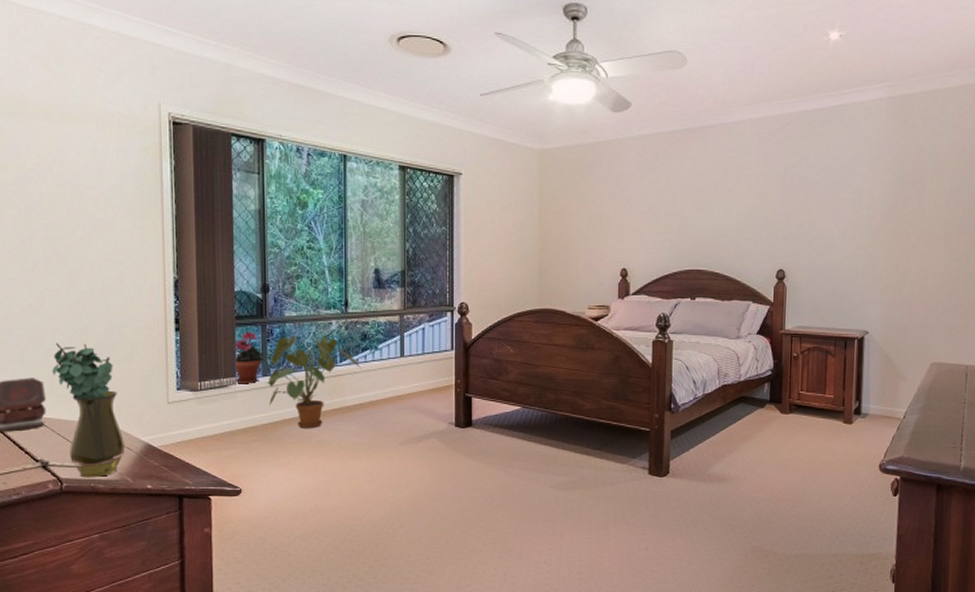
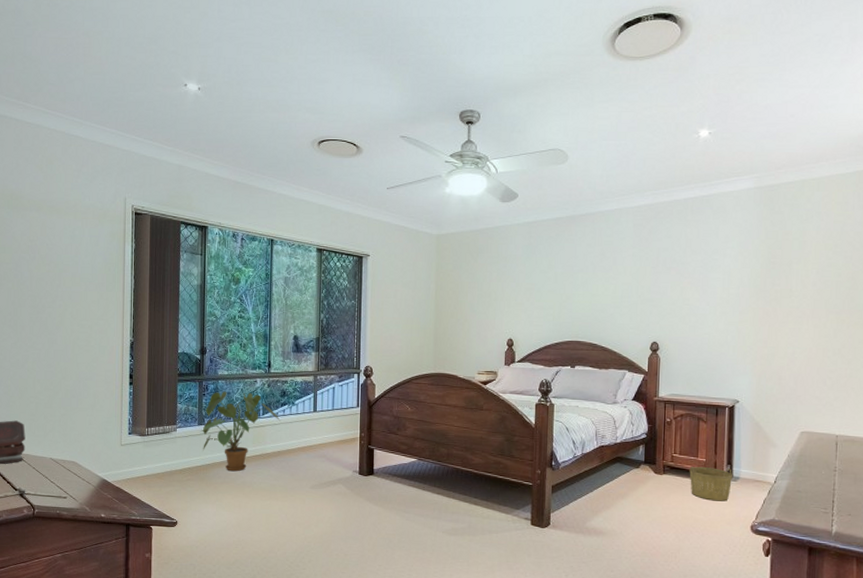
vase: present [52,343,126,478] -> none [31,392,86,506]
potted plant: present [233,331,265,384] -> none [175,386,200,432]
basket: none [816,403,862,440] -> present [689,466,733,501]

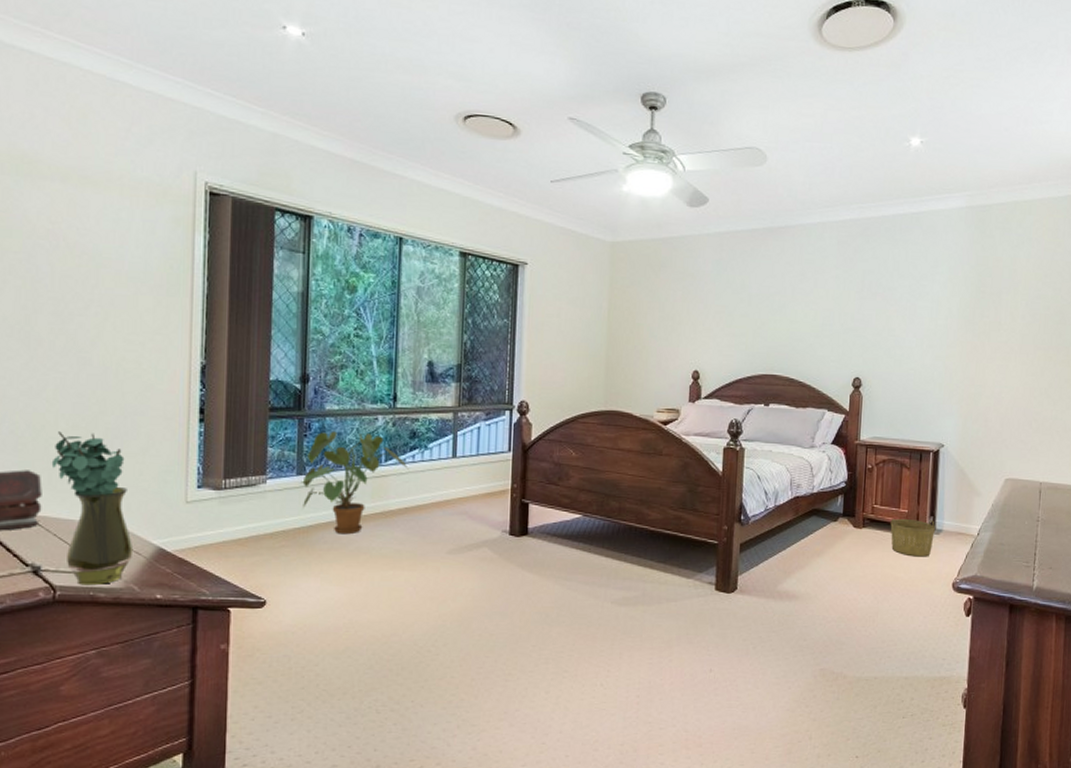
vase: none [31,392,86,506] -> present [51,431,134,586]

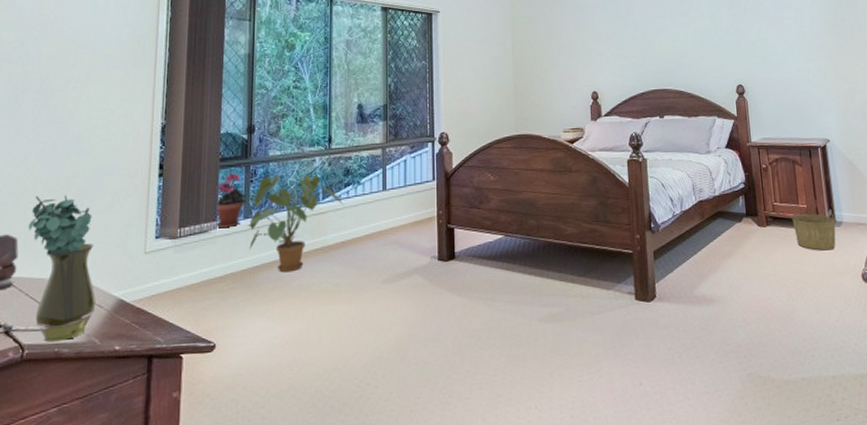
potted plant: none [264,425,300,484] -> present [215,173,247,229]

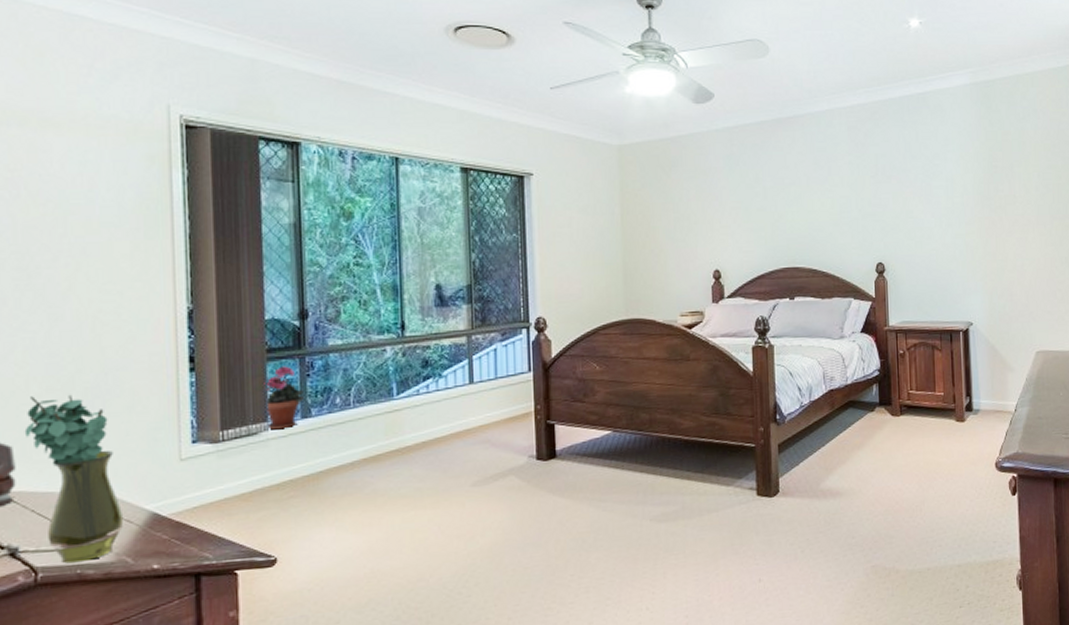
house plant: present [247,175,344,273] -> none [306,367,423,478]
basket: present [792,213,836,251] -> none [927,400,973,440]

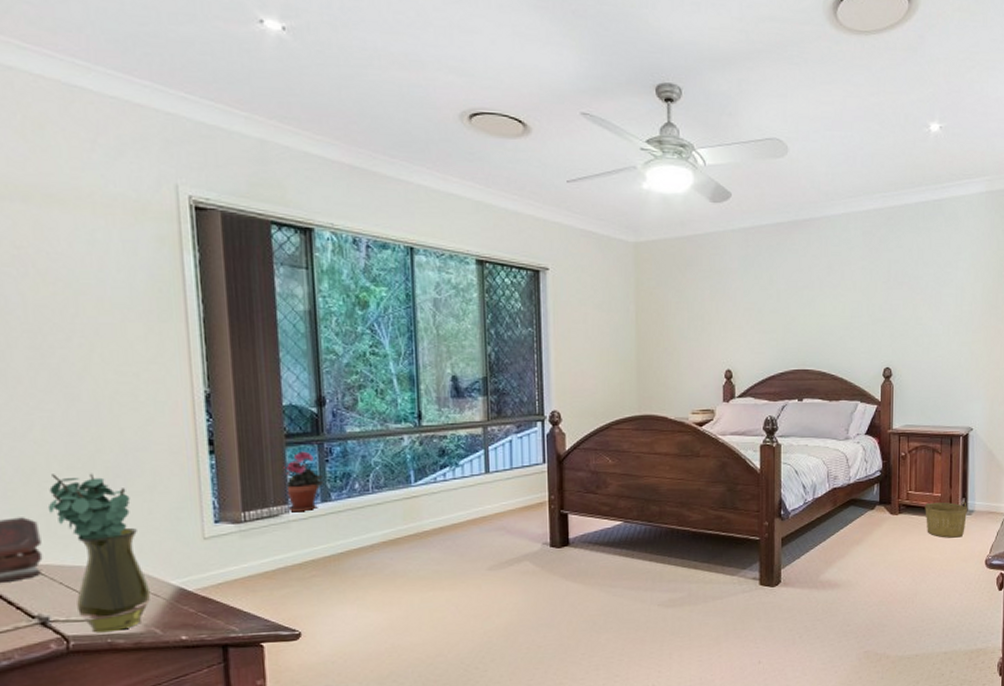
basket: none [927,400,973,440] -> present [925,502,968,538]

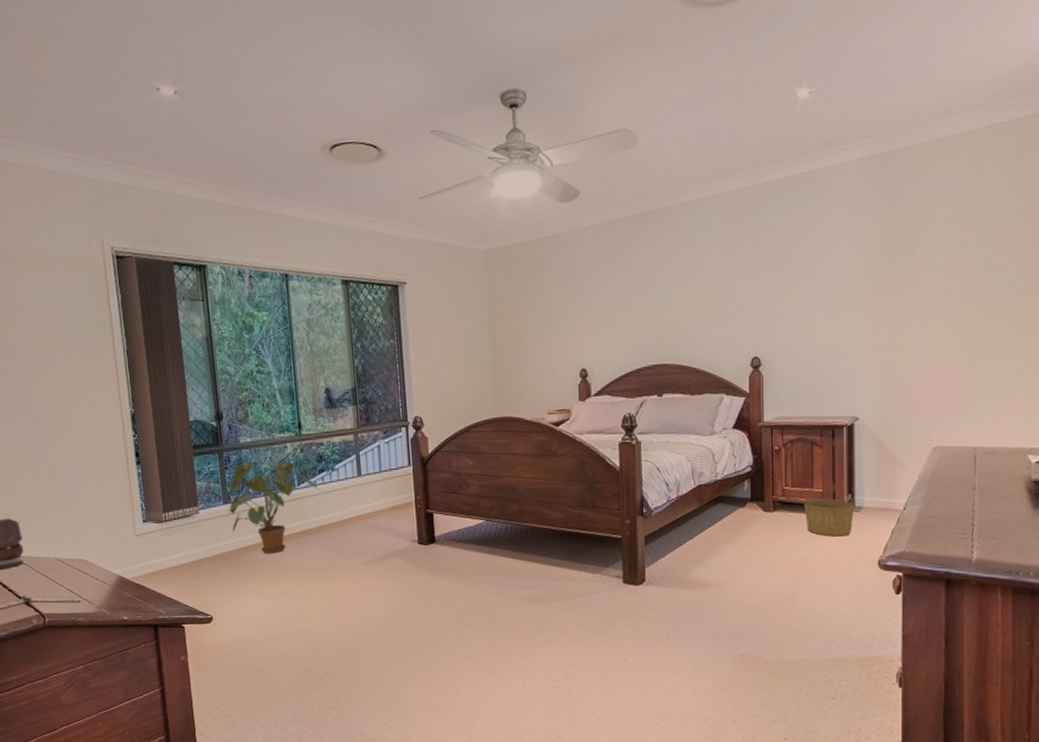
vase: present [47,473,151,634] -> none [25,482,100,612]
potted plant: present [283,451,323,513] -> none [192,460,224,513]
house plant: none [326,454,440,560] -> present [228,461,320,554]

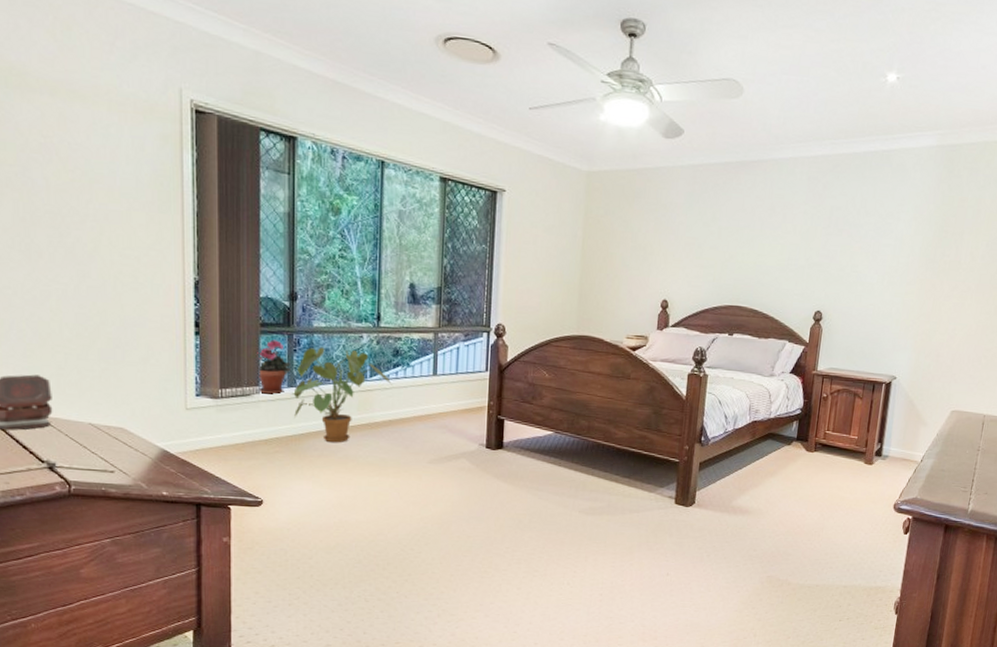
potted plant: none [192,460,224,513] -> present [257,340,290,395]
basket: present [804,498,856,537] -> none [840,444,883,480]

